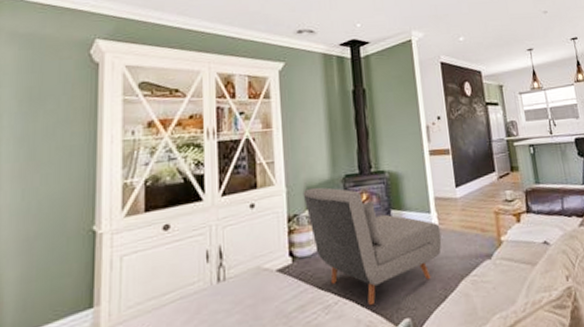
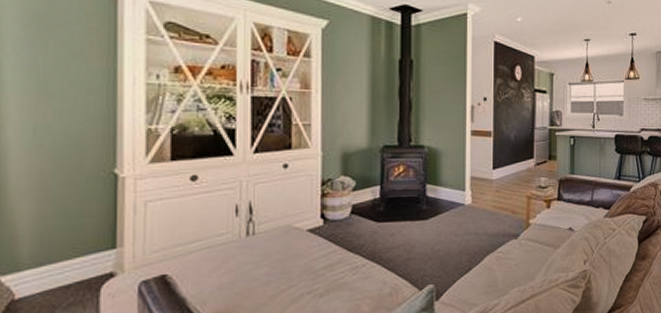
chair: present [302,187,442,306] -> none [338,154,473,271]

